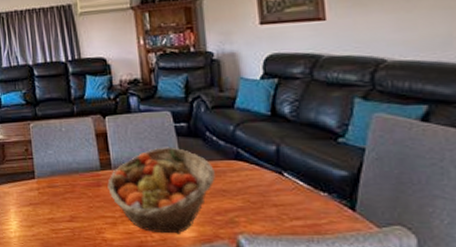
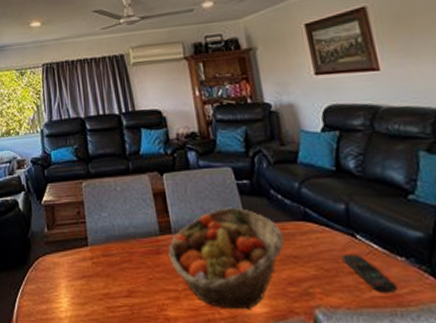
remote control: none [268,190,318,222] -> present [342,255,398,292]

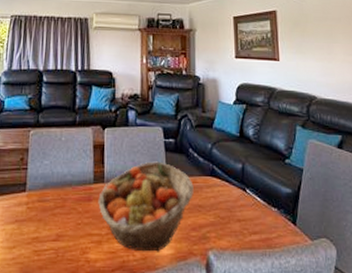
remote control: present [342,255,398,292] -> none [234,205,270,236]

